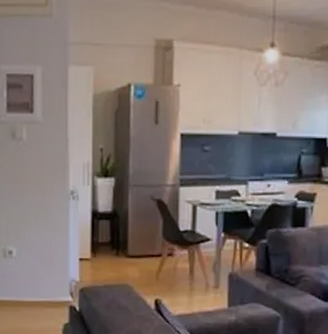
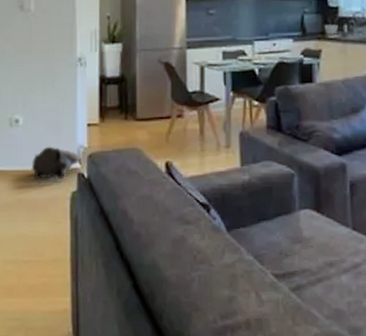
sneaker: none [25,278,73,312] -> present [31,146,81,180]

